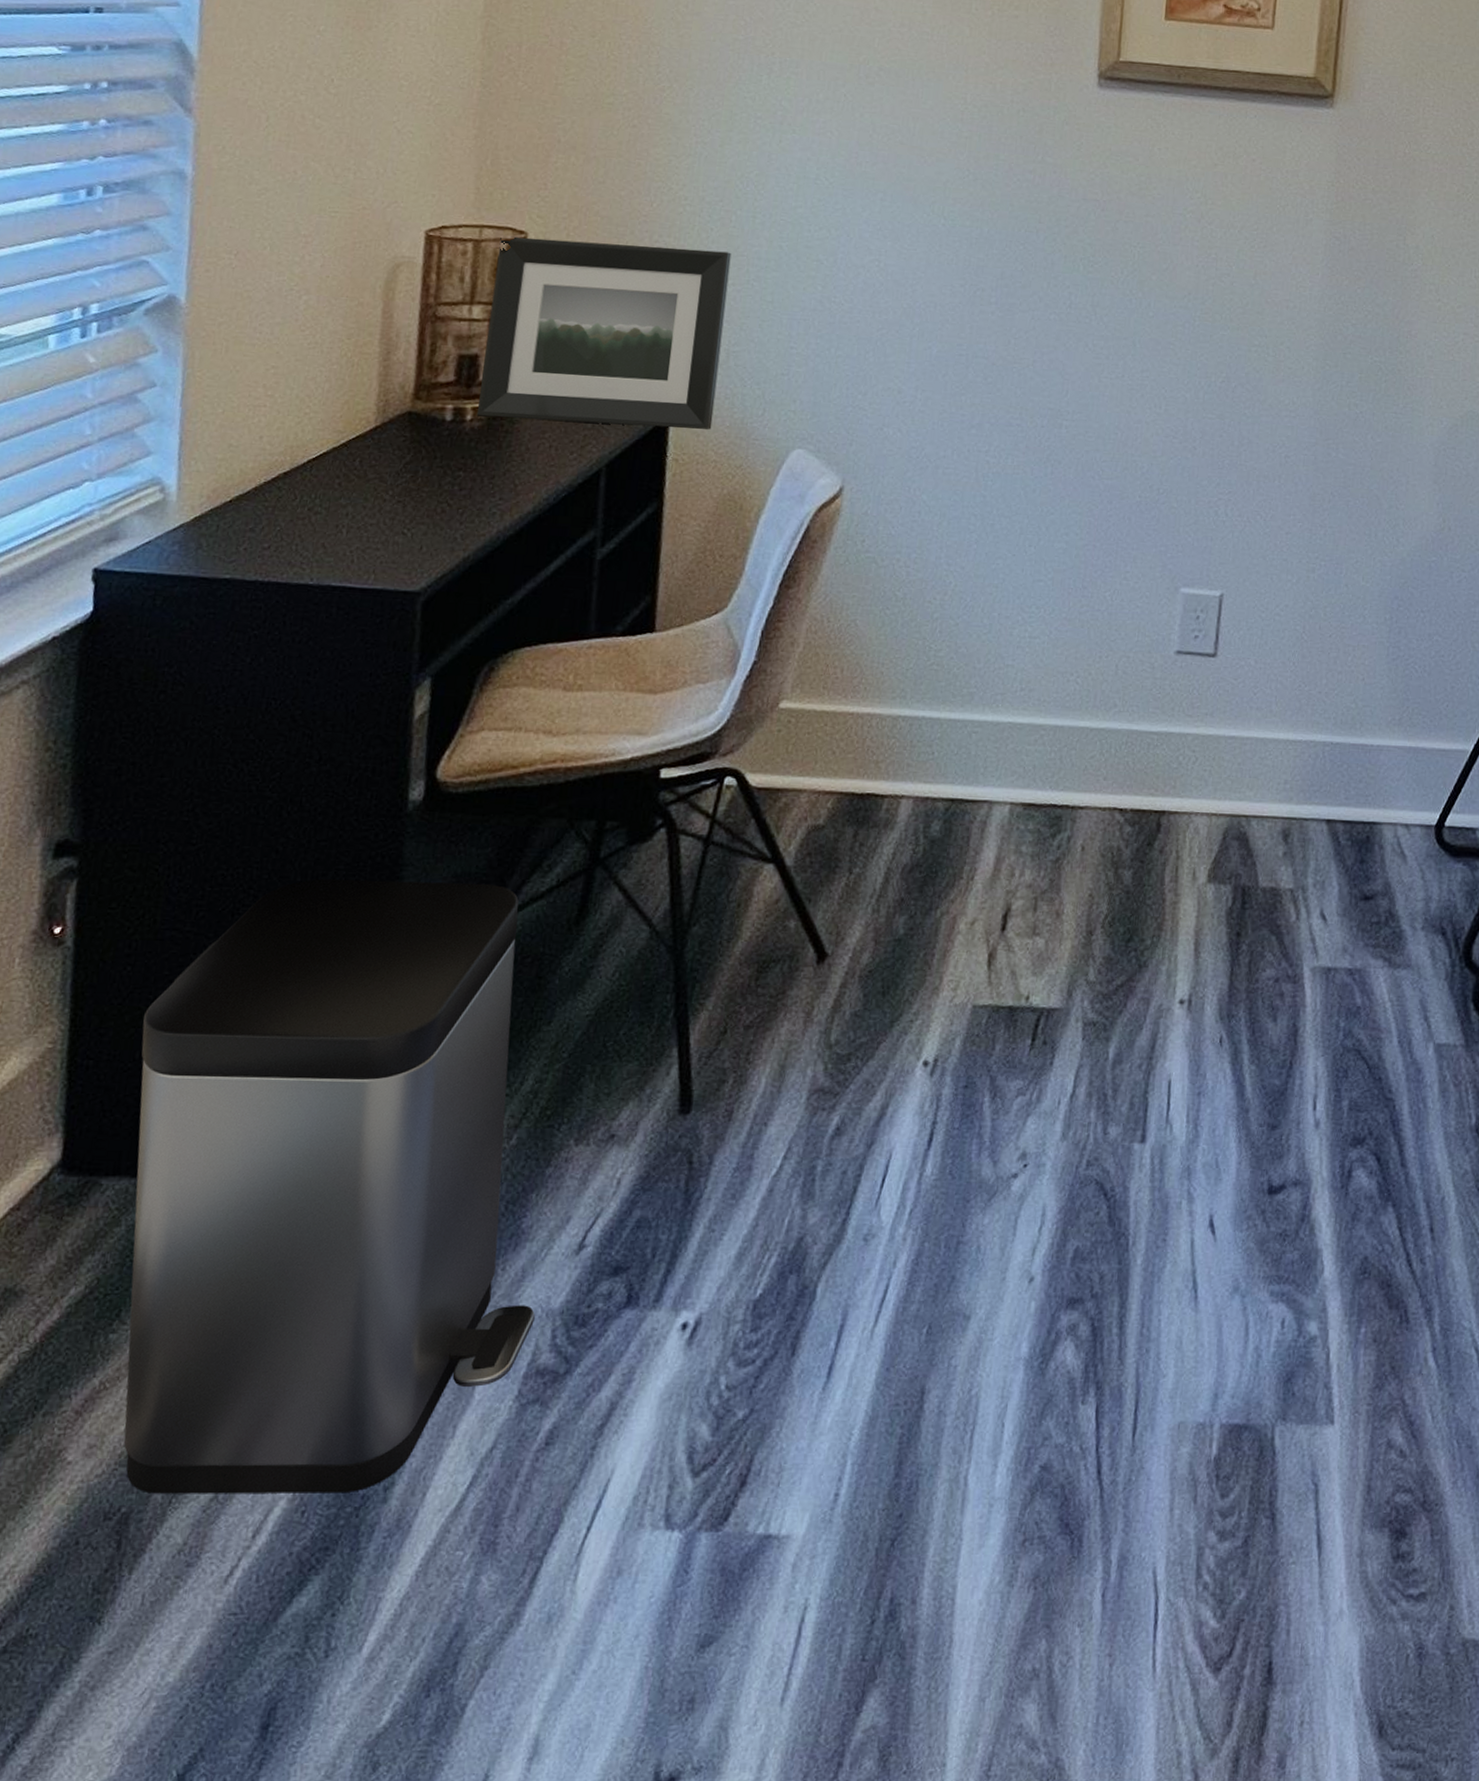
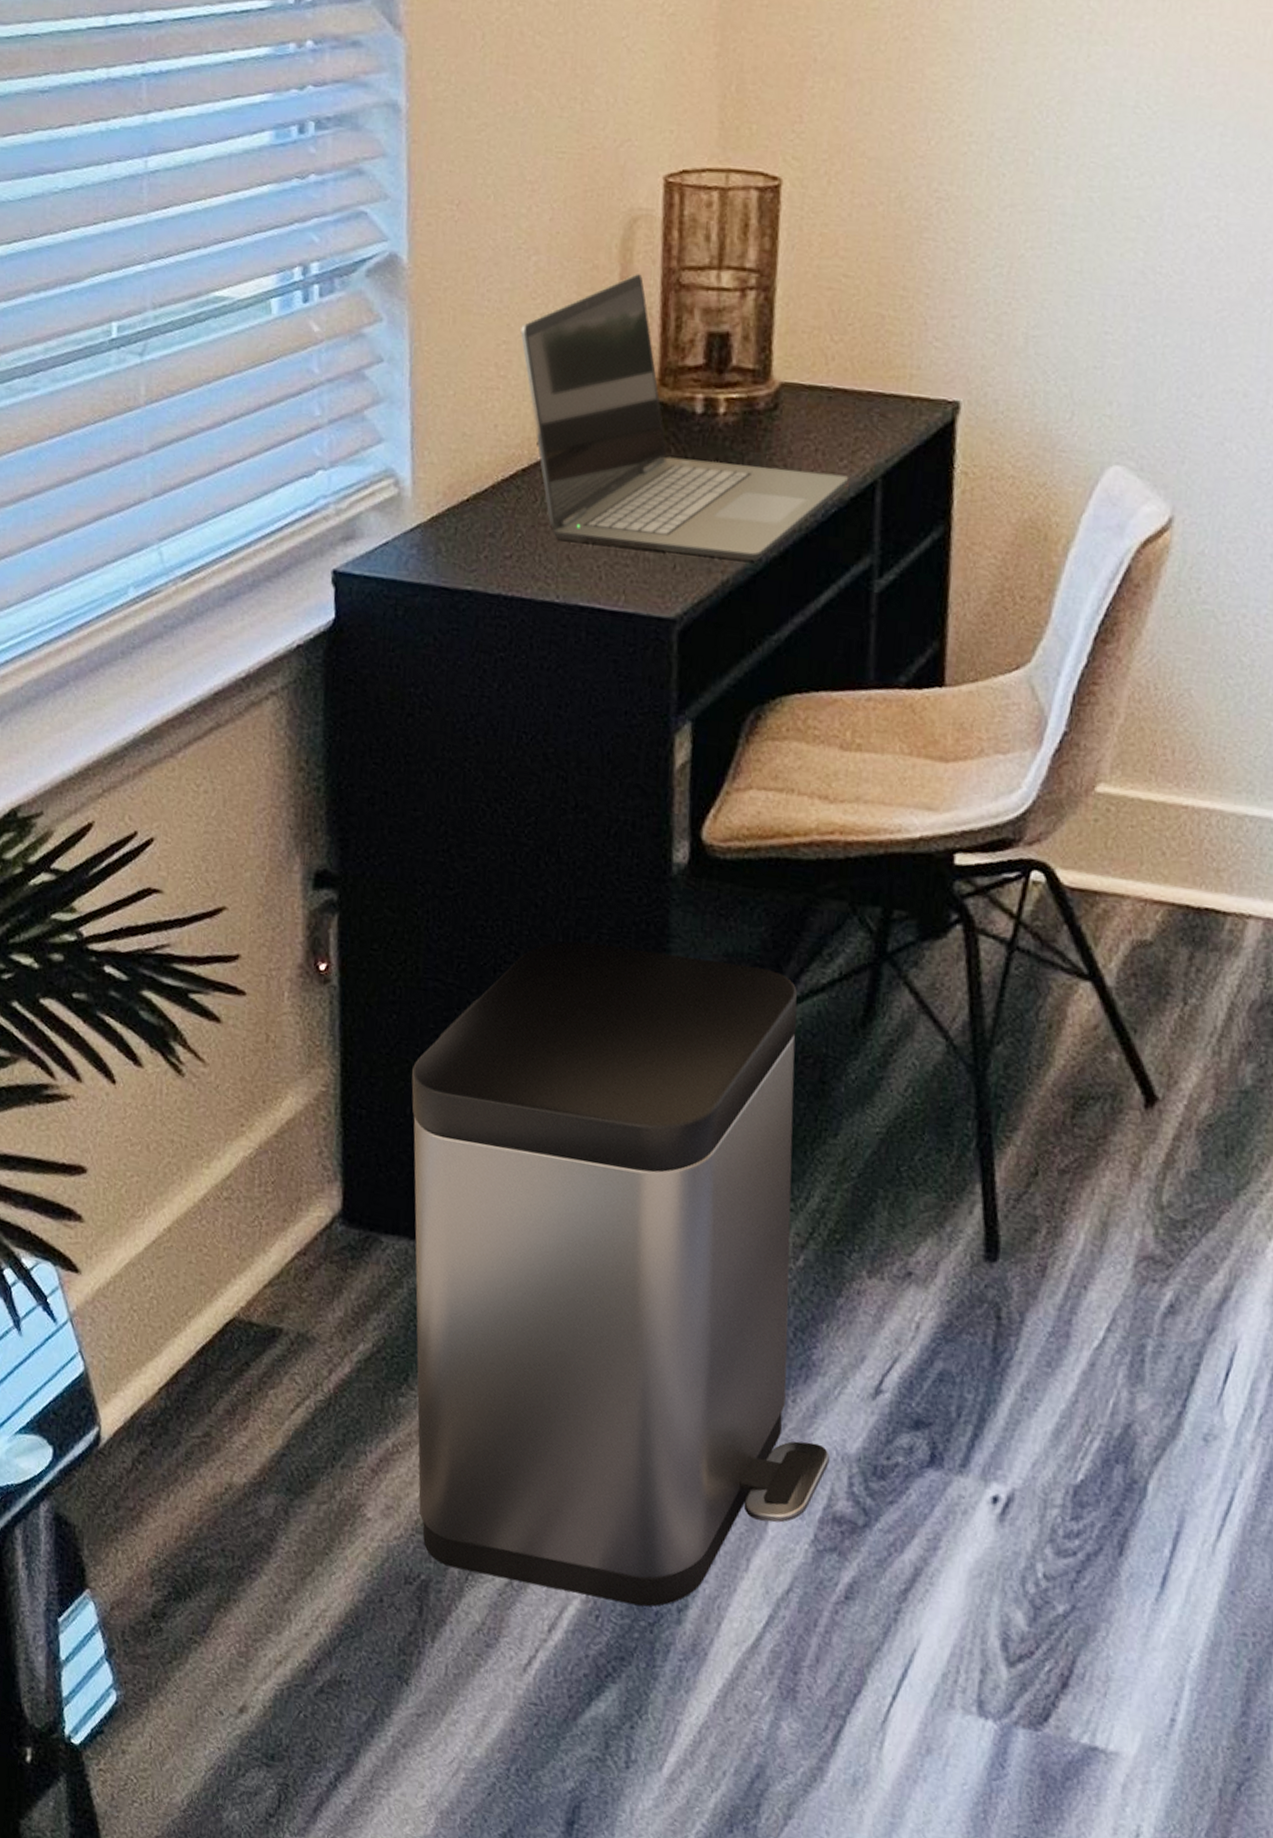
laptop: none [289,309,578,540] -> present [520,274,849,561]
picture frame: present [476,236,732,430] -> none [730,183,1029,436]

